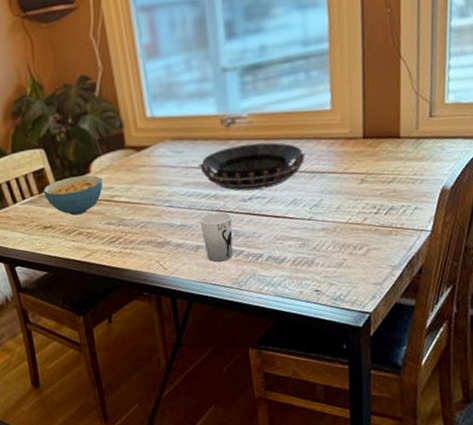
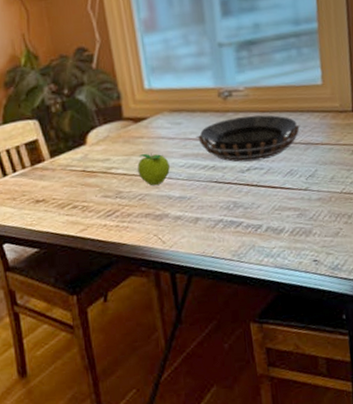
cereal bowl: present [43,175,103,216] -> none [36,146,99,189]
fruit: none [140,181,171,214] -> present [137,152,170,186]
cup: present [199,212,233,262] -> none [198,183,232,234]

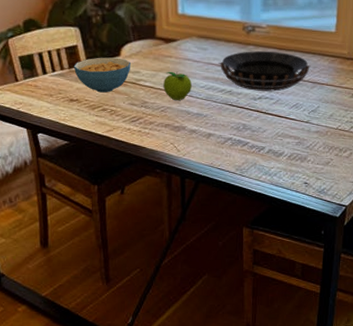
cereal bowl: none [36,146,99,189] -> present [73,57,130,93]

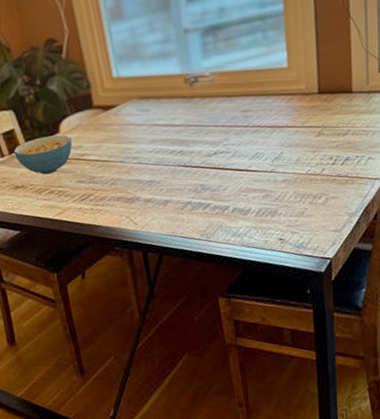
fruit: present [163,71,192,101] -> none [109,139,140,171]
decorative bowl: present [218,51,310,92] -> none [163,99,265,147]

